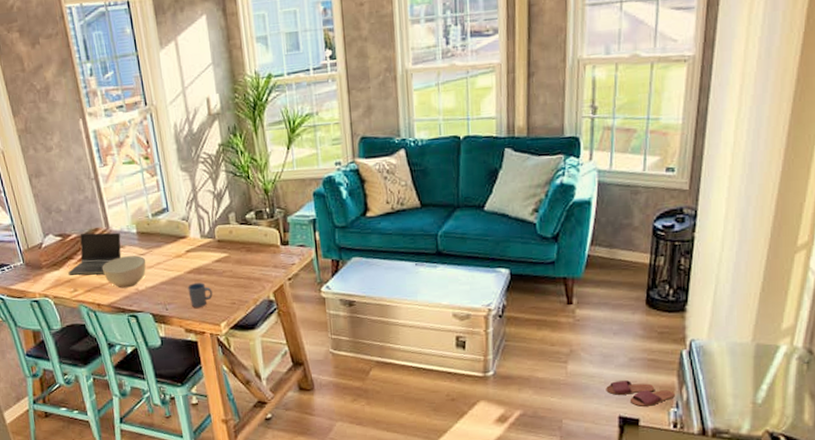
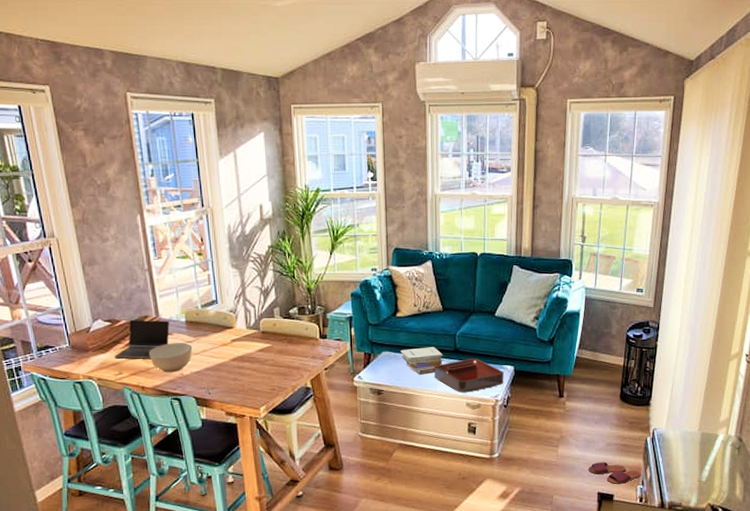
mug: present [188,283,213,308] -> none [231,370,254,393]
books: none [373,250,423,283] -> present [400,347,443,375]
decorative tray: none [412,261,498,302] -> present [433,358,504,393]

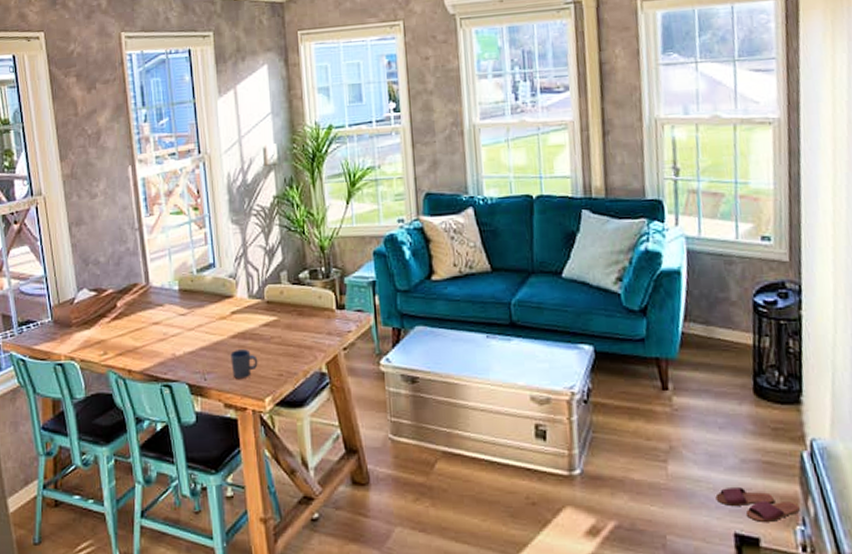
laptop computer: present [114,319,170,359] -> none [99,288,161,336]
bowl: present [148,343,193,373] -> none [137,316,187,353]
mug: none [231,370,254,393] -> present [230,349,258,379]
books: present [400,347,443,375] -> none [439,319,495,357]
decorative tray: present [433,358,504,393] -> none [483,335,581,382]

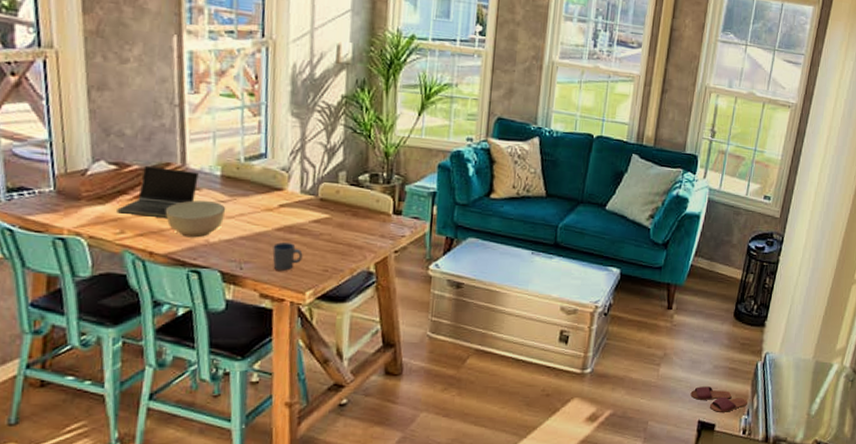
laptop computer: none [99,288,161,336] -> present [117,165,199,218]
bowl: none [137,316,187,353] -> present [165,200,226,238]

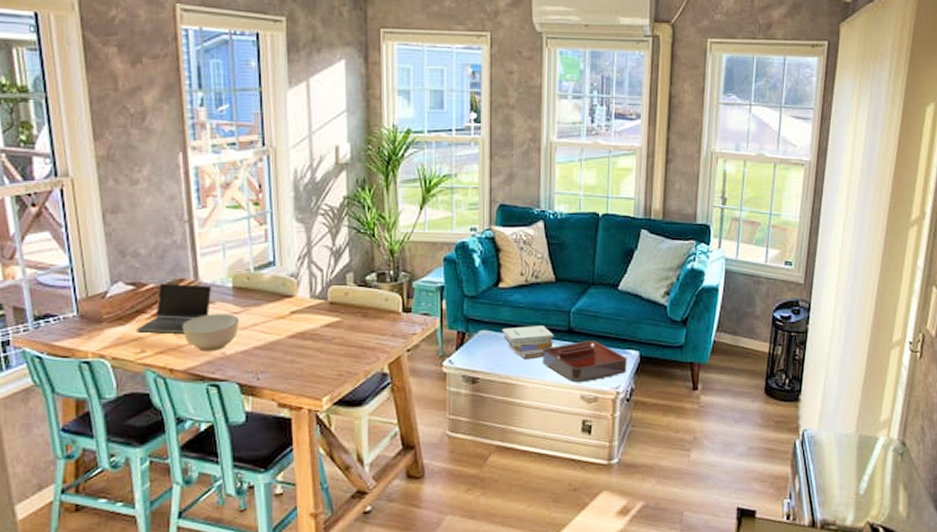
mug: present [272,242,303,271] -> none [287,350,317,378]
books: none [490,237,540,270] -> present [502,325,554,360]
decorative tray: none [526,255,608,295] -> present [542,341,627,383]
slippers: present [690,386,748,412] -> none [726,470,788,497]

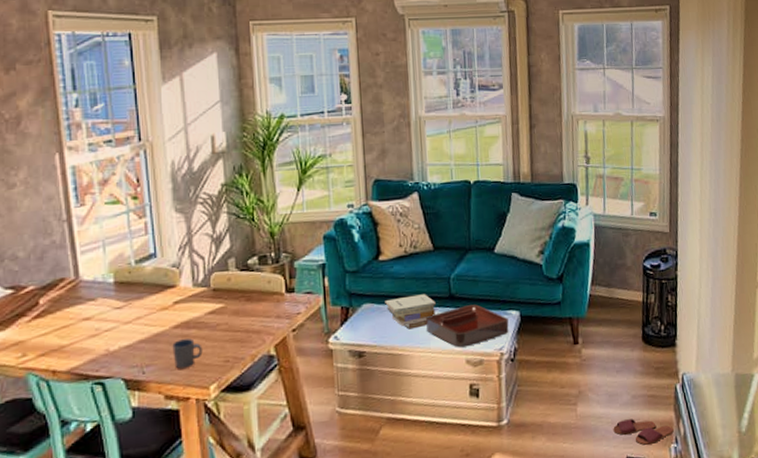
laptop computer: present [136,283,211,334] -> none [17,282,93,337]
bowl: present [182,314,240,352] -> none [63,309,123,350]
mug: none [287,350,317,378] -> present [172,338,203,369]
slippers: none [726,470,788,497] -> present [613,419,674,445]

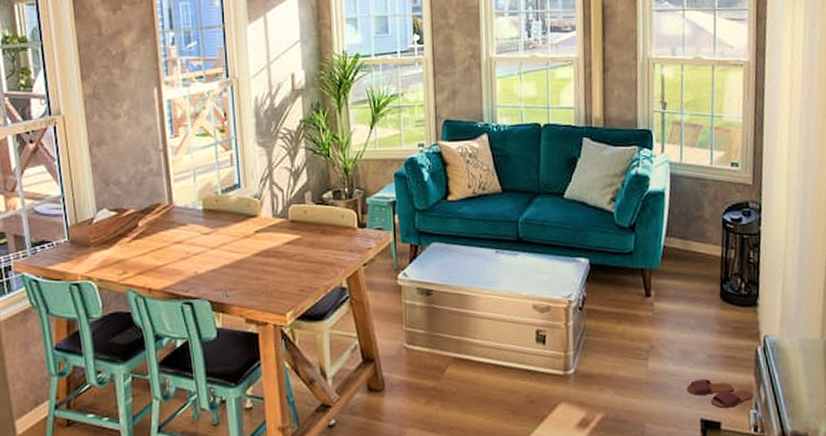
mug: present [172,338,203,369] -> none [253,267,280,295]
books: present [385,294,436,330] -> none [453,236,503,271]
decorative tray: present [425,304,509,348] -> none [493,249,578,293]

